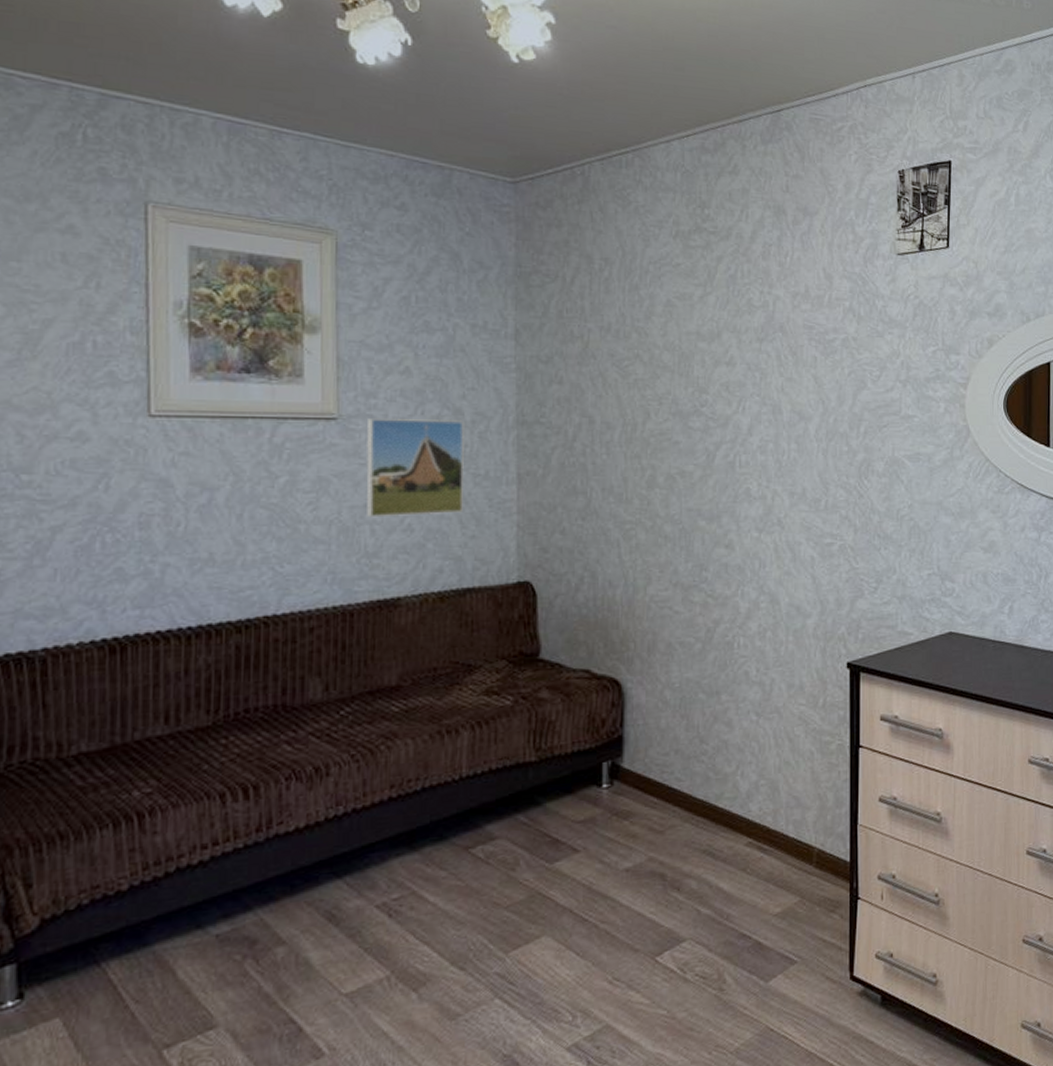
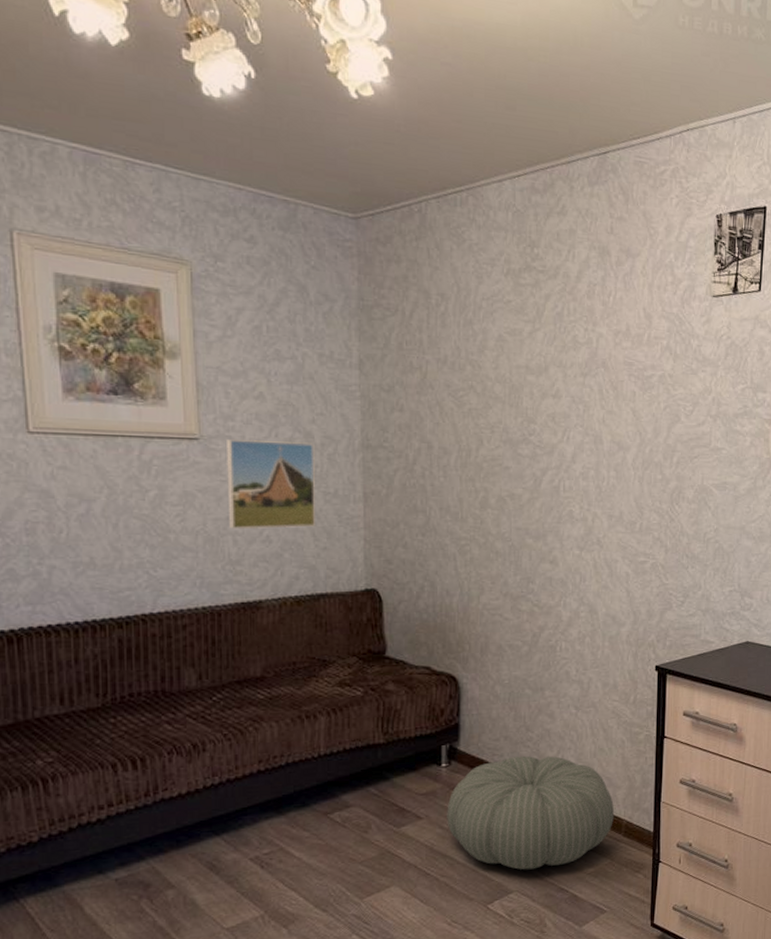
pouf: none [608,772,804,913] -> present [447,755,615,870]

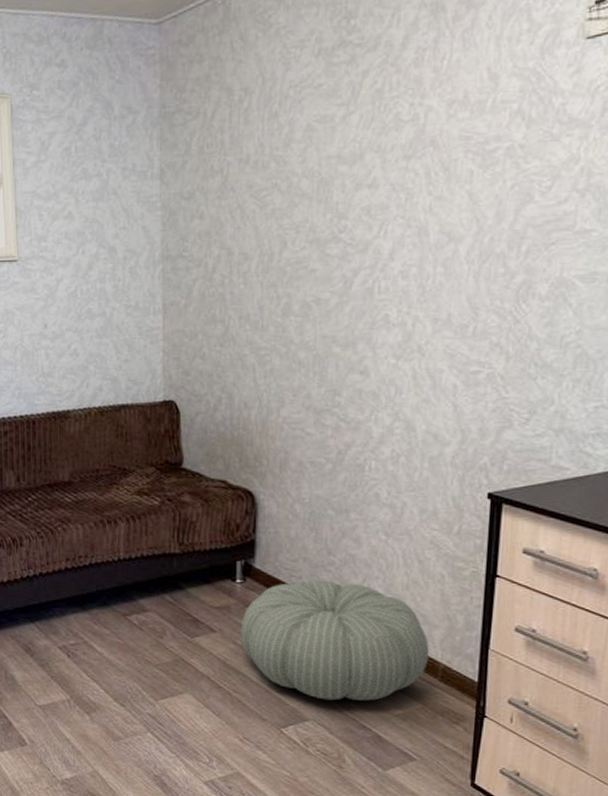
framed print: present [227,439,316,530] -> none [40,257,119,344]

